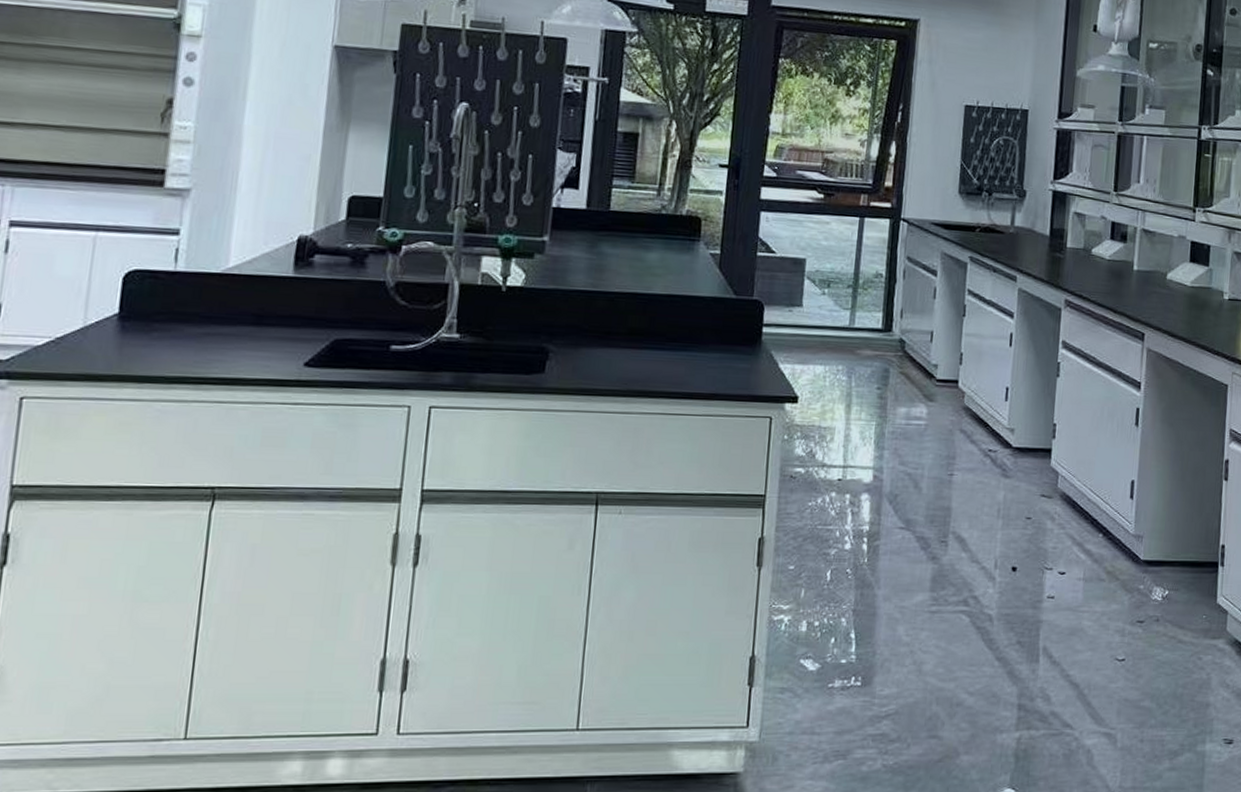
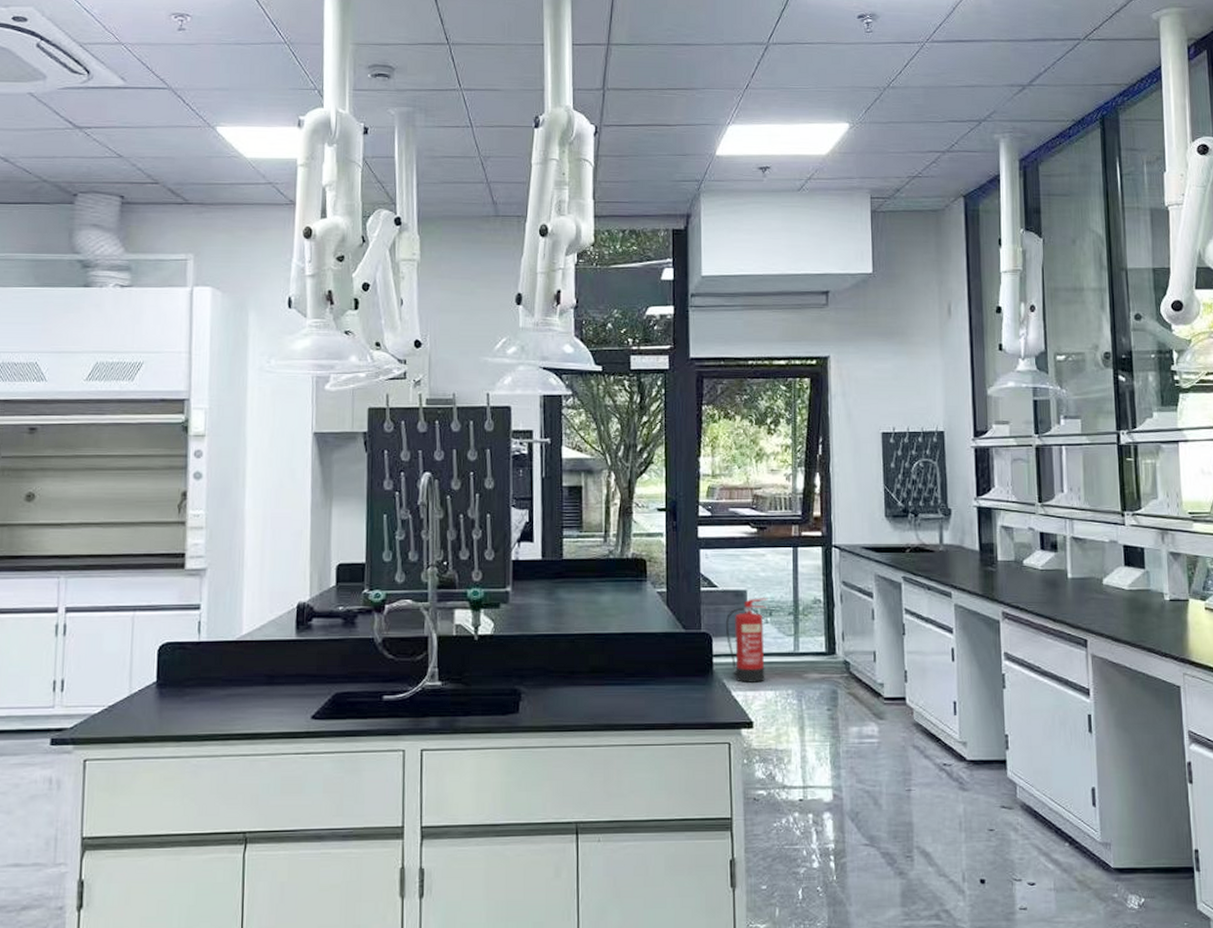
fire extinguisher: none [779,267,828,356] -> present [725,598,768,683]

